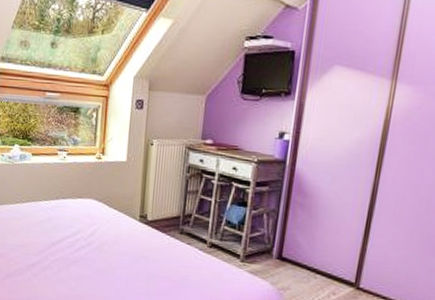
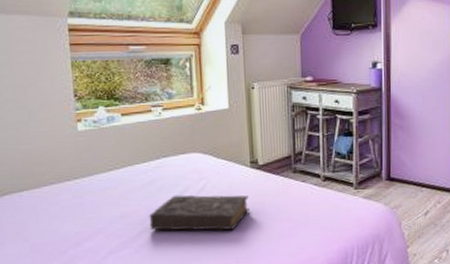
book: none [43,235,134,278] -> present [149,195,249,231]

